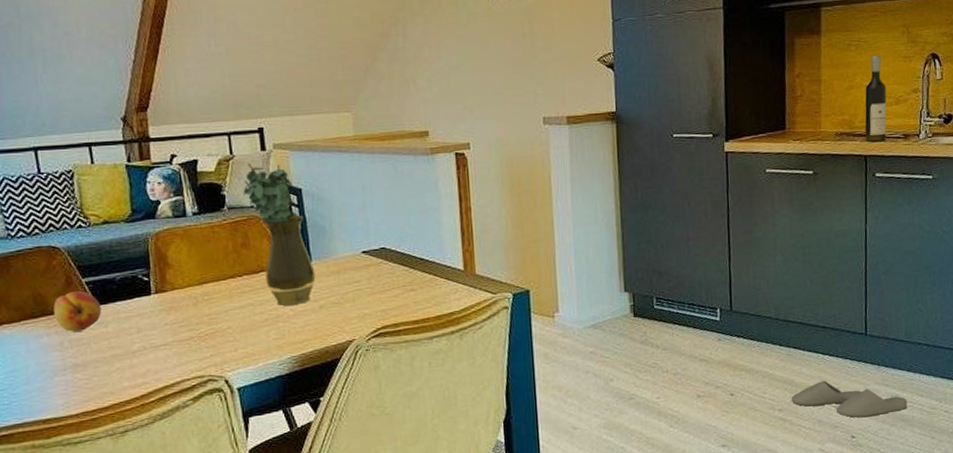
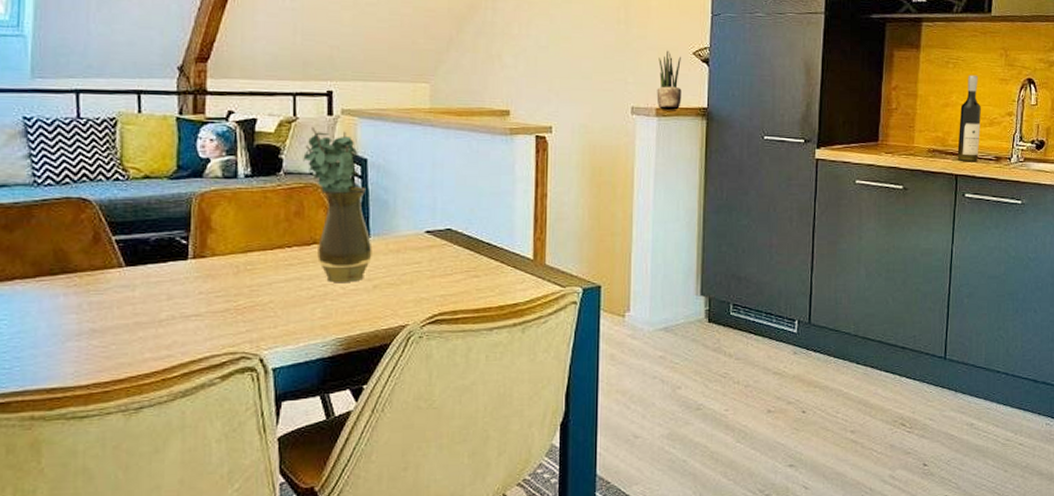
fruit: present [53,291,102,332] -> none [75,250,131,293]
potted plant: none [565,59,591,118] -> present [656,50,682,111]
slippers: present [791,380,908,418] -> none [864,403,983,445]

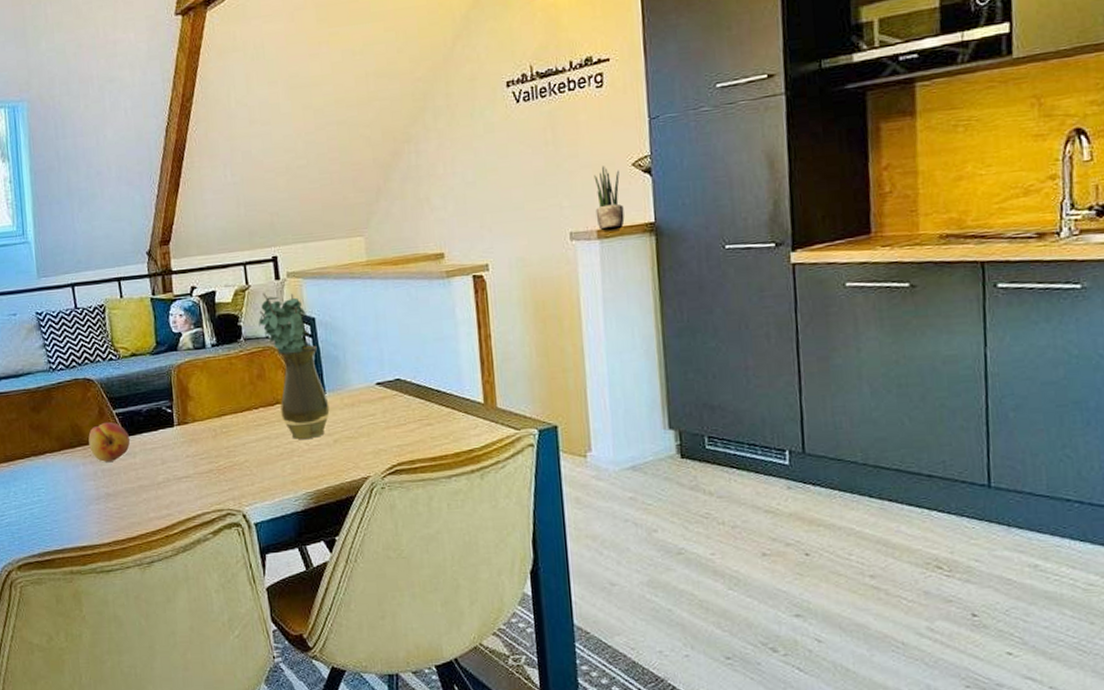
fruit: none [75,250,131,293] -> present [88,422,131,462]
bottle: present [957,75,981,162] -> none [979,135,1012,246]

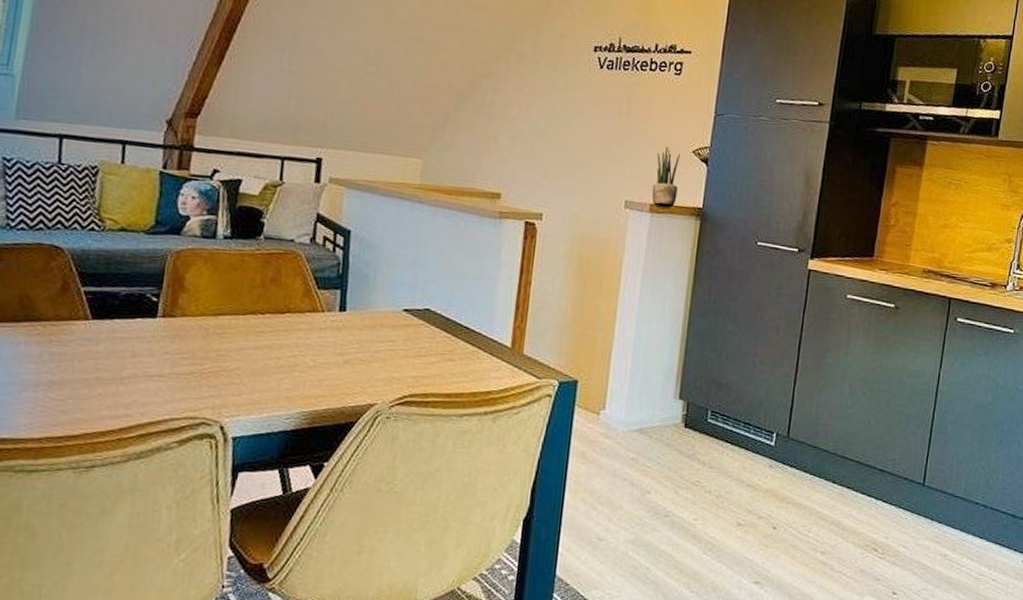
fruit: present [88,422,131,462] -> none [39,300,97,345]
vase: present [258,293,330,439] -> none [285,193,348,355]

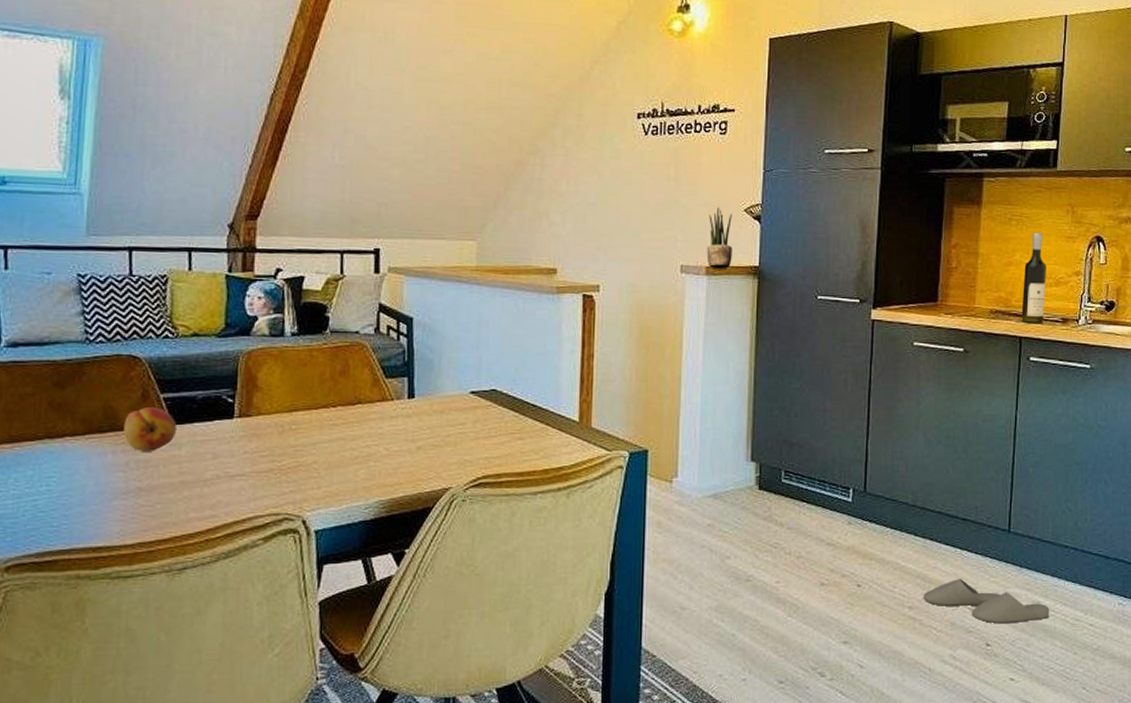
fruit: none [39,300,97,345] -> present [123,408,178,452]
slippers: none [835,526,956,574] -> present [923,578,1050,624]
bottle: none [952,197,980,287] -> present [1021,232,1046,324]

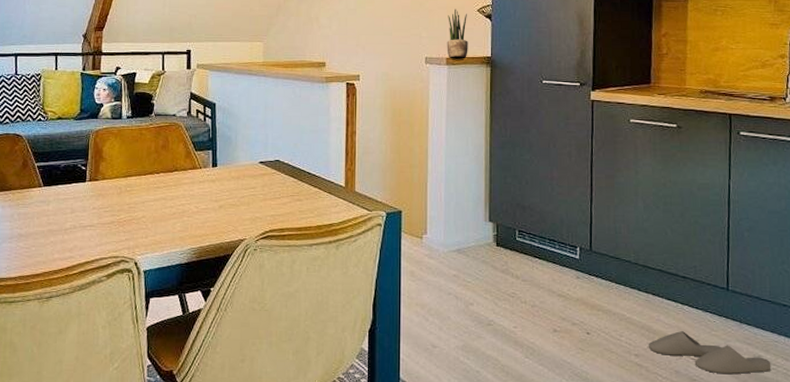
fruit: present [123,408,178,452] -> none [10,173,47,207]
bottle: present [1021,232,1046,324] -> none [730,21,753,102]

